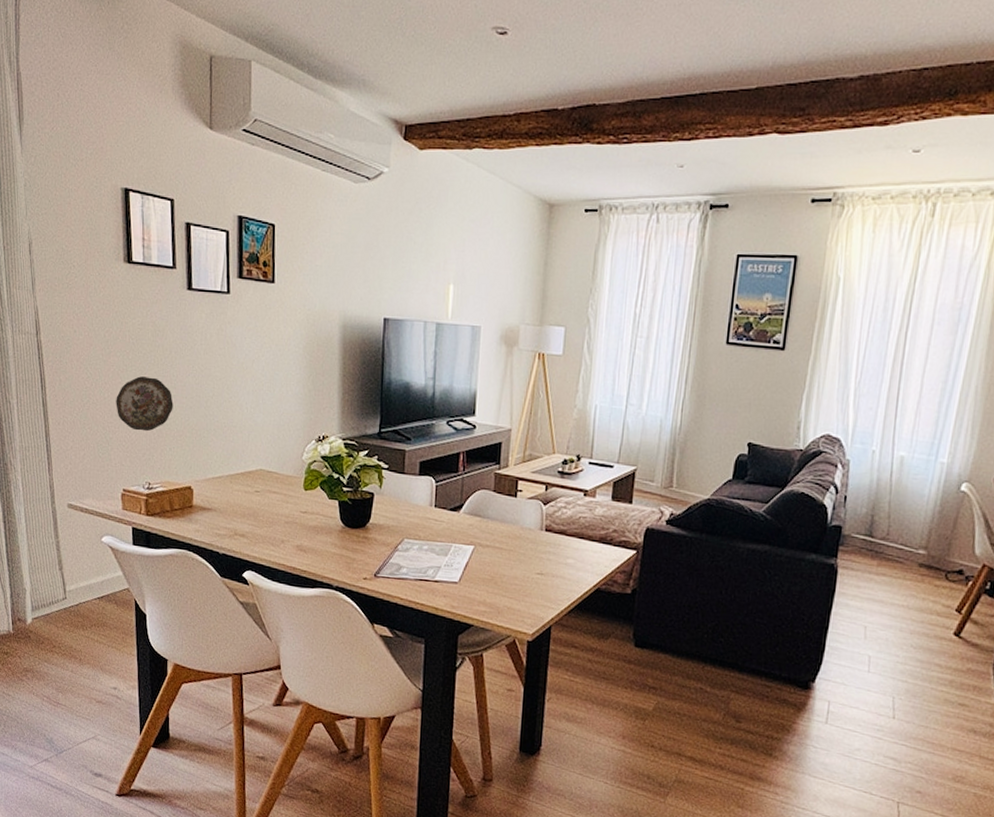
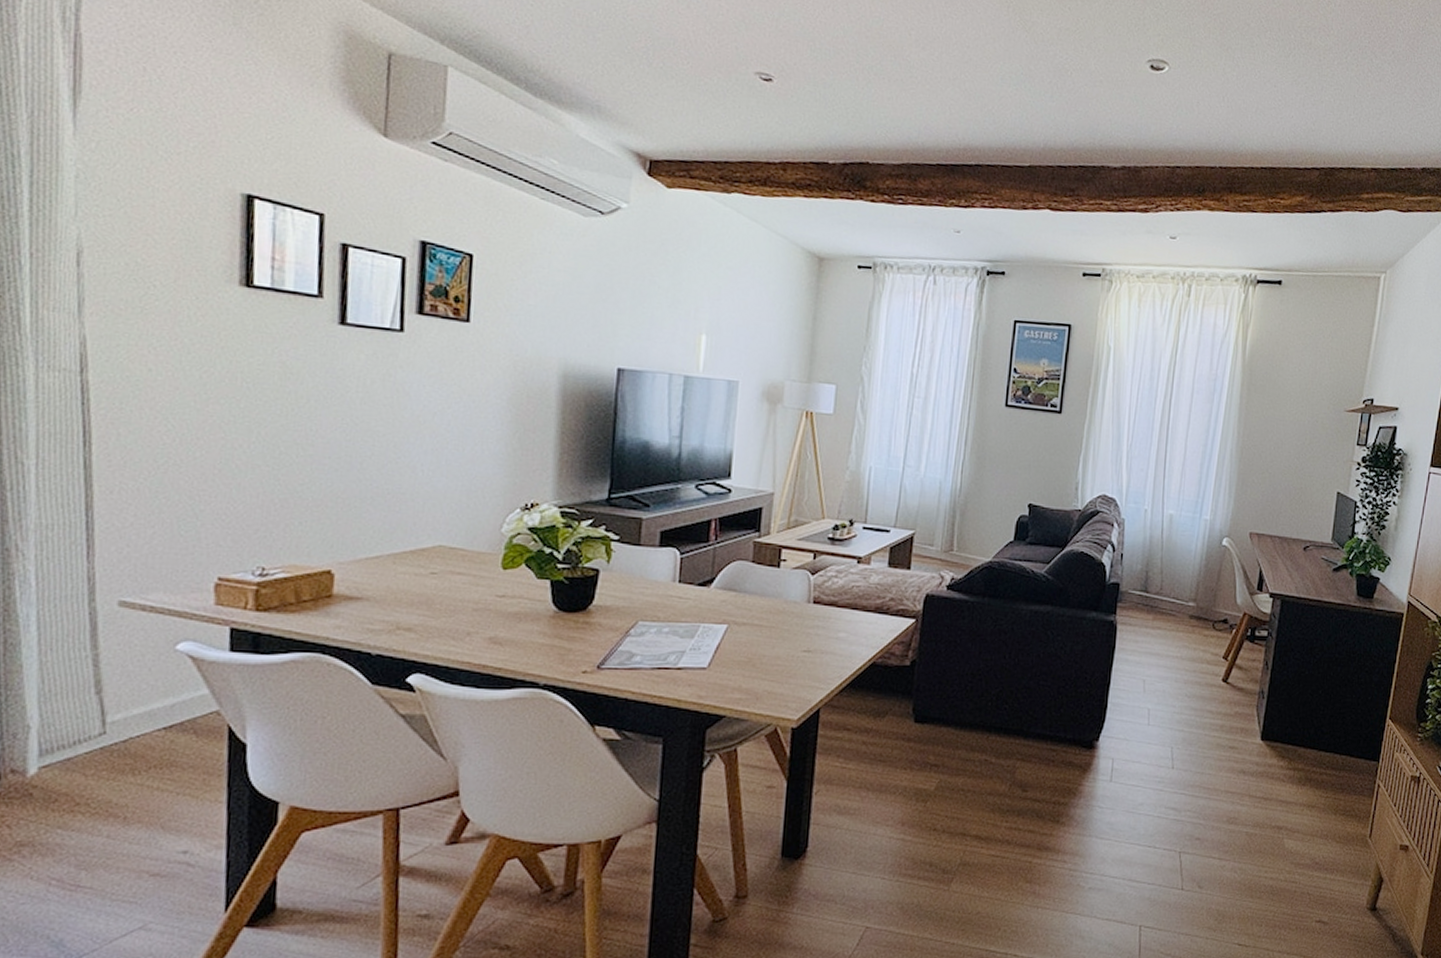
decorative plate: present [116,376,173,432] -> none [213,430,309,501]

